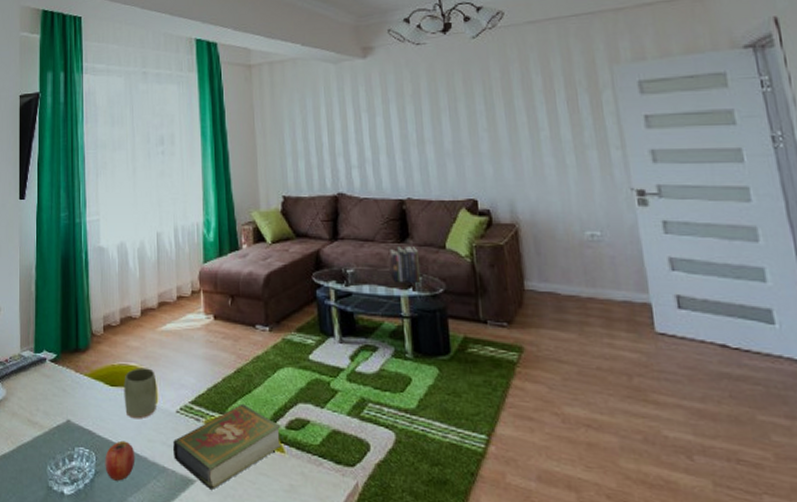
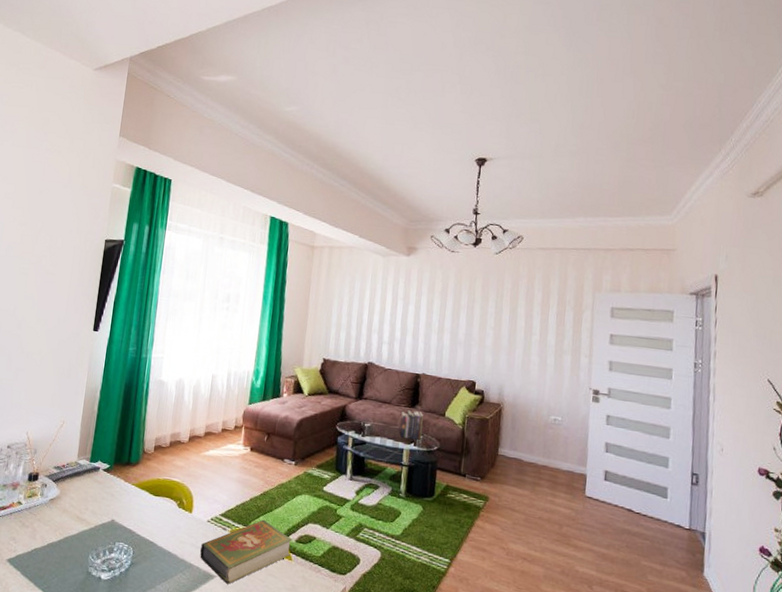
fruit: present [105,440,135,481] -> none [140,540,168,572]
mug: present [124,367,157,419] -> none [164,483,195,524]

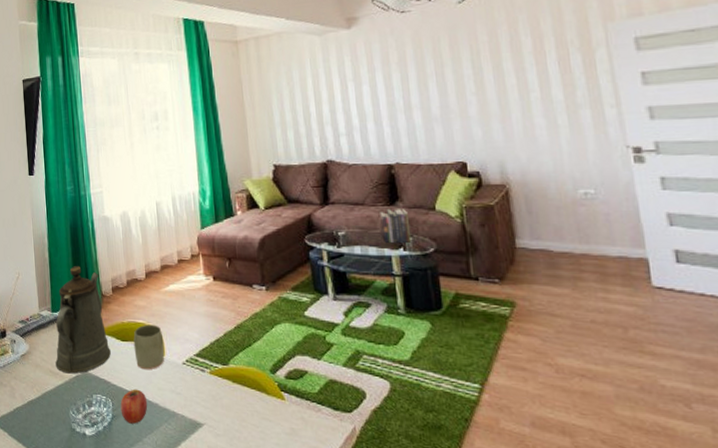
coffee pot: none [84,422,145,521] -> present [55,266,111,374]
fruit: none [140,540,168,572] -> present [120,389,148,424]
mug: none [164,483,195,524] -> present [133,324,165,370]
book: present [200,519,293,584] -> none [181,356,282,432]

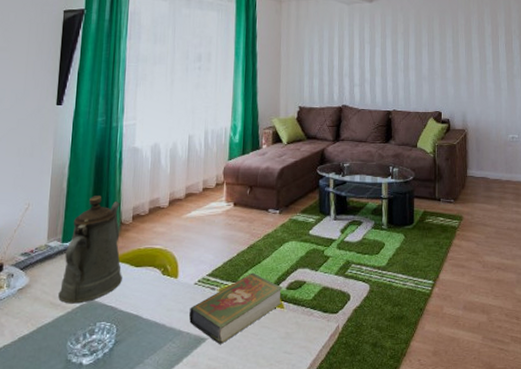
fruit: present [120,389,148,424] -> none [124,312,154,347]
mug: present [133,324,165,370] -> none [147,249,179,293]
book: none [181,356,282,432] -> present [189,272,283,344]
books: present [380,209,412,243] -> none [377,146,398,172]

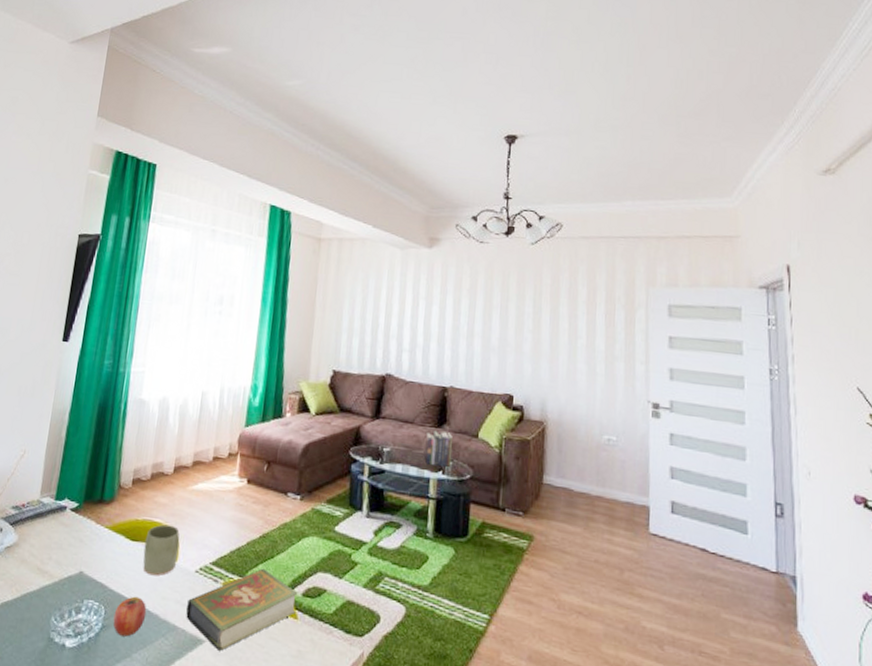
coffee pot: present [58,196,122,304] -> none [46,450,121,574]
fruit: none [124,312,154,347] -> present [113,596,147,637]
mug: none [147,249,179,293] -> present [143,524,180,576]
books: none [377,146,398,172] -> present [424,431,453,467]

